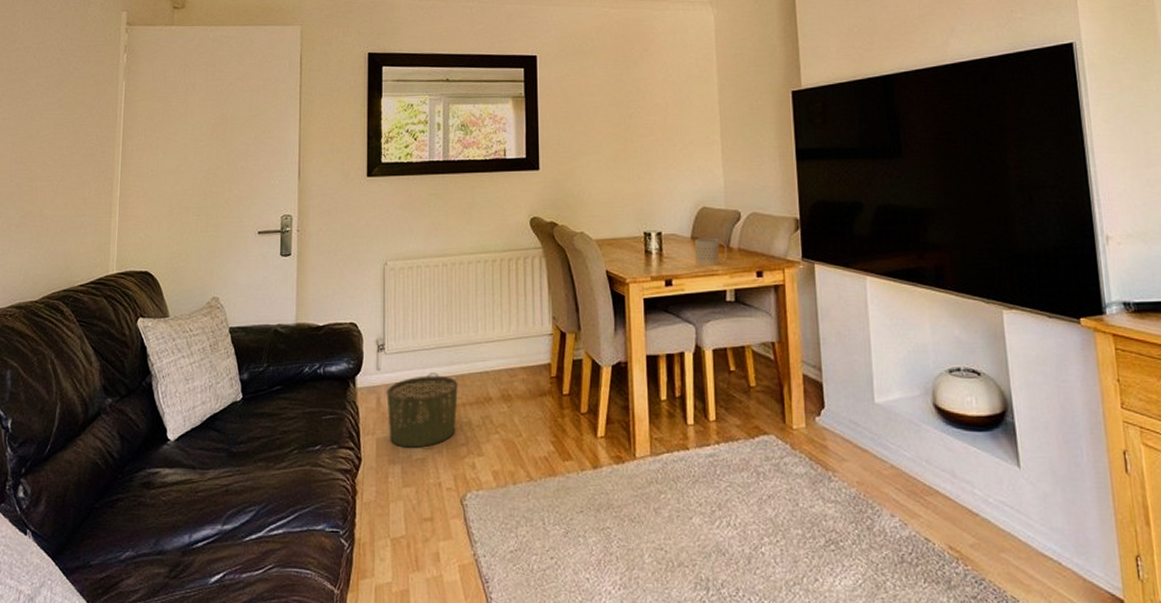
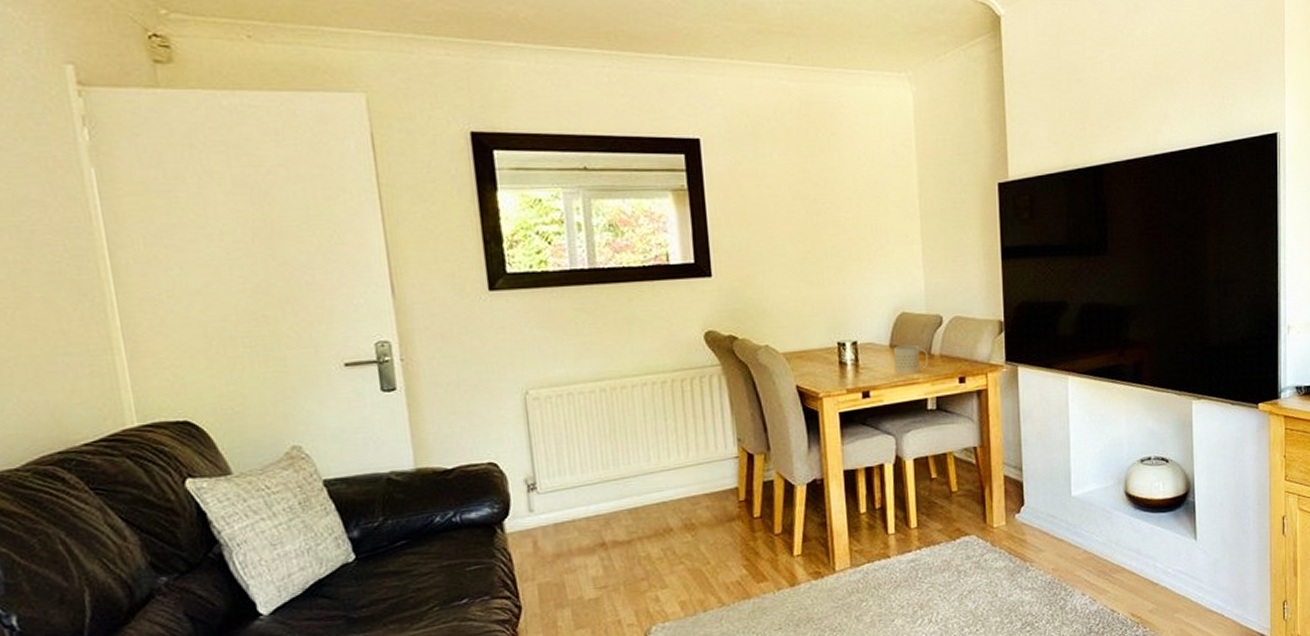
basket: present [386,373,458,448] -> none [544,508,633,590]

